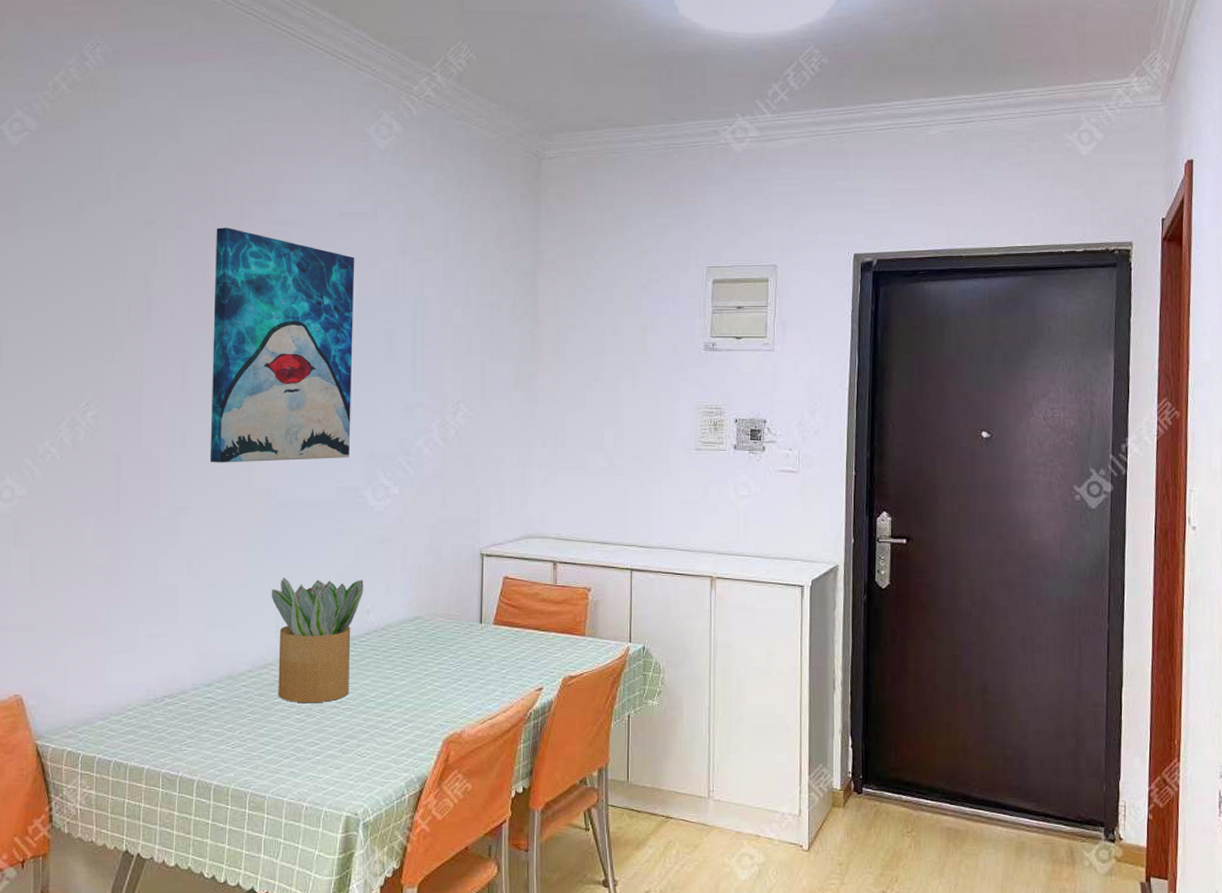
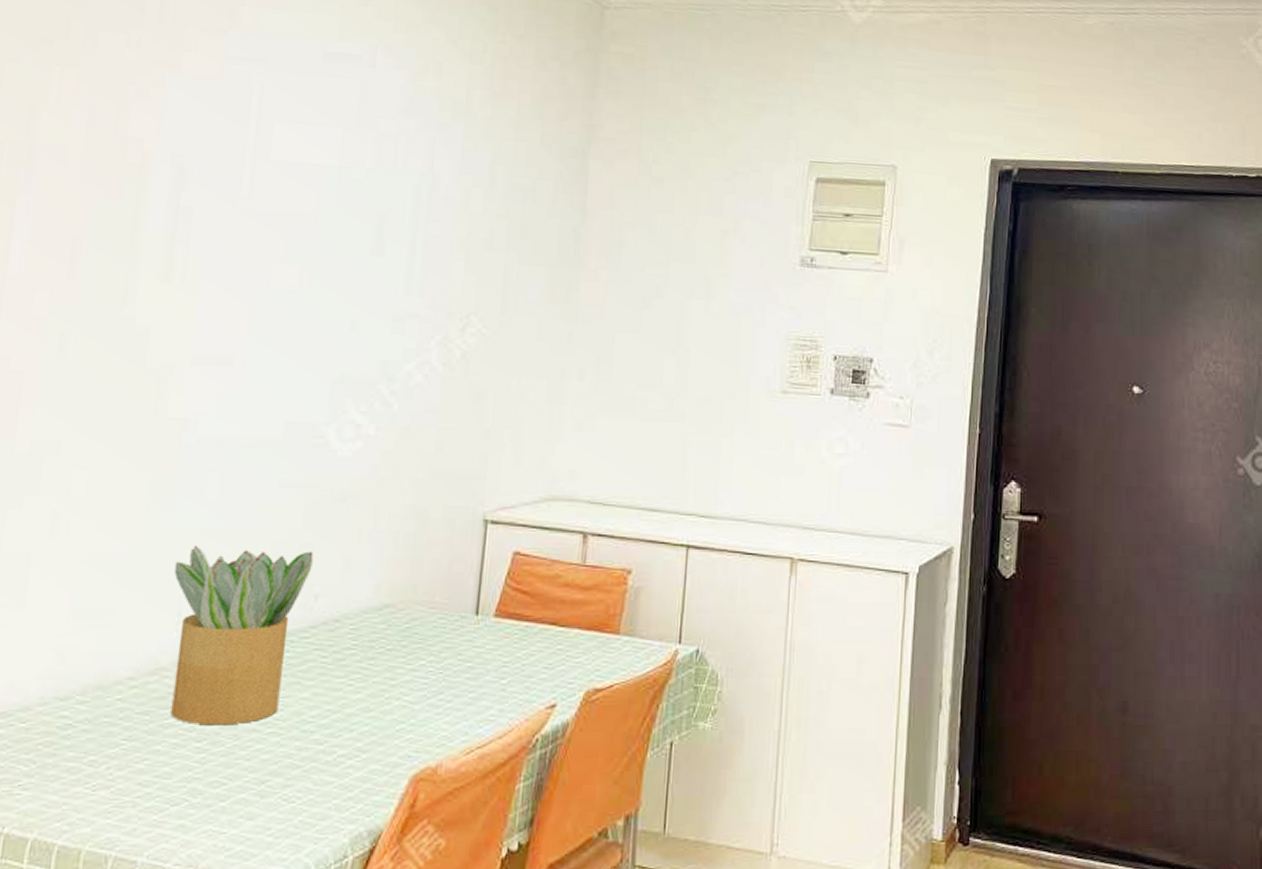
wall art: present [209,227,355,463] -> none [99,58,341,383]

